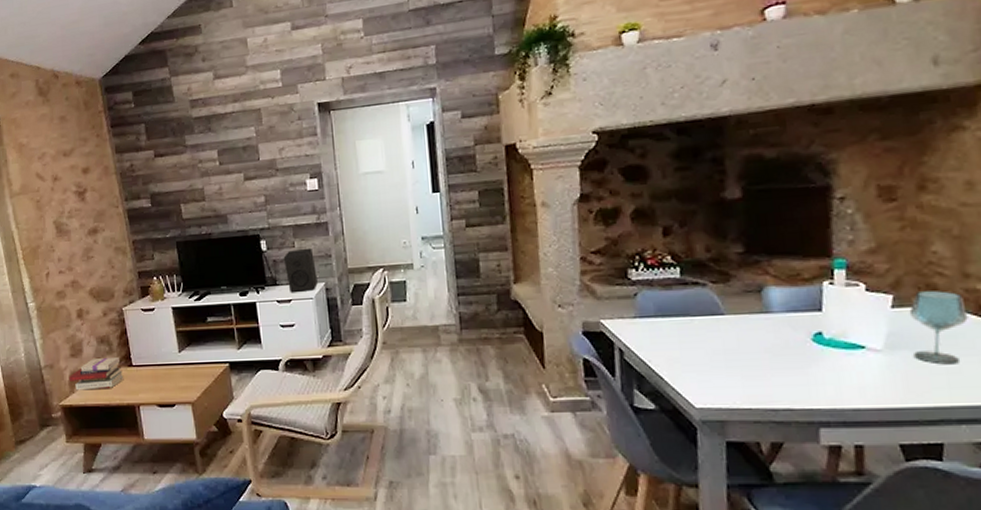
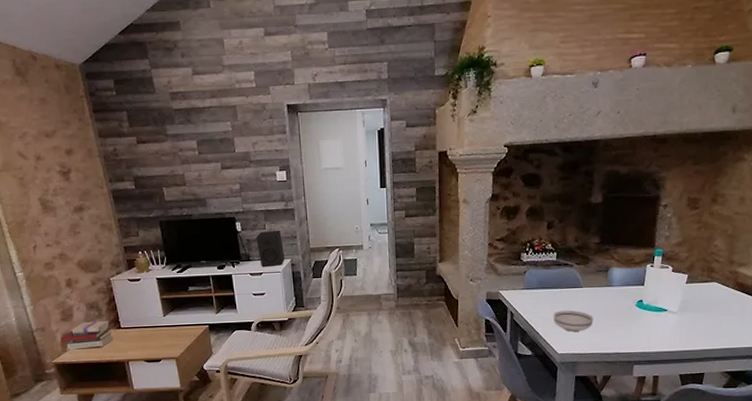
bowl: none [683,346,747,377] -> present [553,310,594,332]
wine glass: present [909,291,968,365] -> none [695,272,729,322]

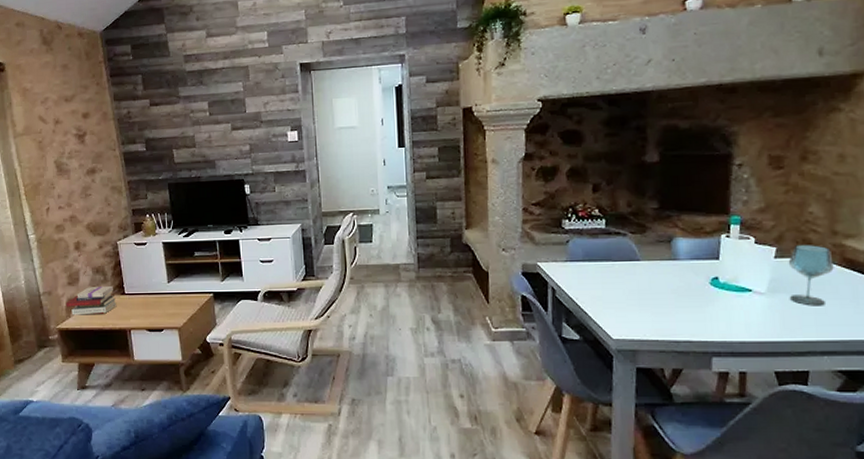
speaker: present [256,230,285,268] -> none [265,192,295,233]
bowl: present [553,310,594,332] -> none [605,287,656,313]
wine glass: none [695,272,729,322] -> present [788,245,834,306]

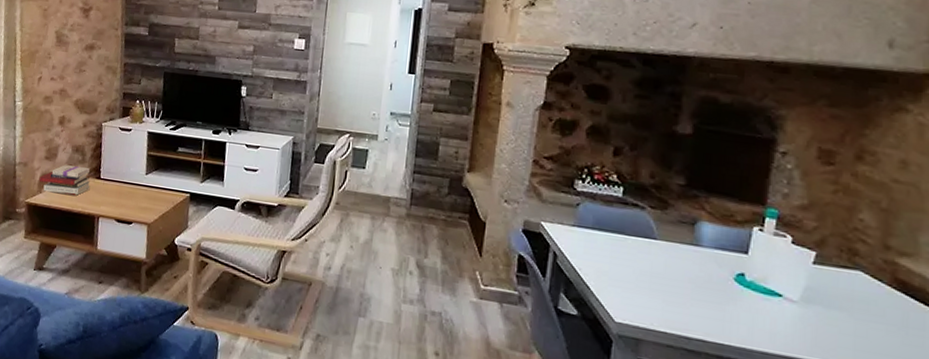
wine glass: present [788,245,834,306] -> none [827,254,883,329]

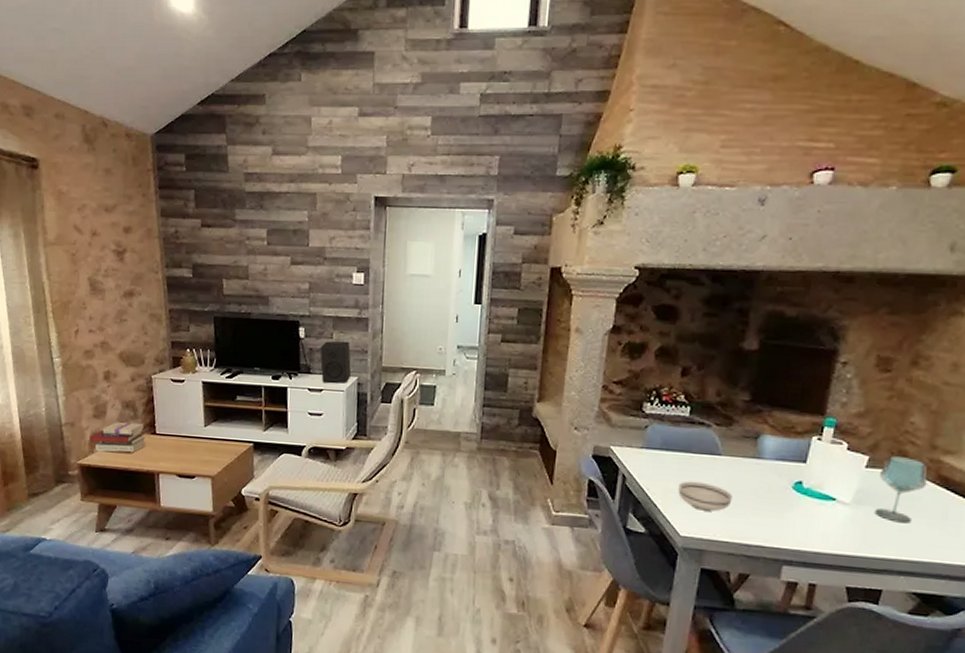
speaker: none [259,100,288,142] -> present [320,340,351,384]
bowl: none [612,264,670,298] -> present [678,481,733,511]
wine glass: none [827,254,883,329] -> present [875,456,928,524]

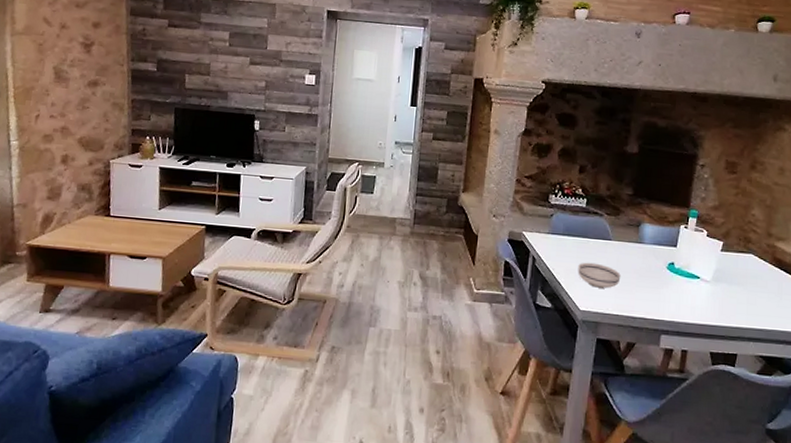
books: present [89,422,146,454] -> none [41,204,99,235]
speaker: present [320,340,351,384] -> none [272,134,301,172]
wine glass: present [875,456,928,524] -> none [730,242,766,298]

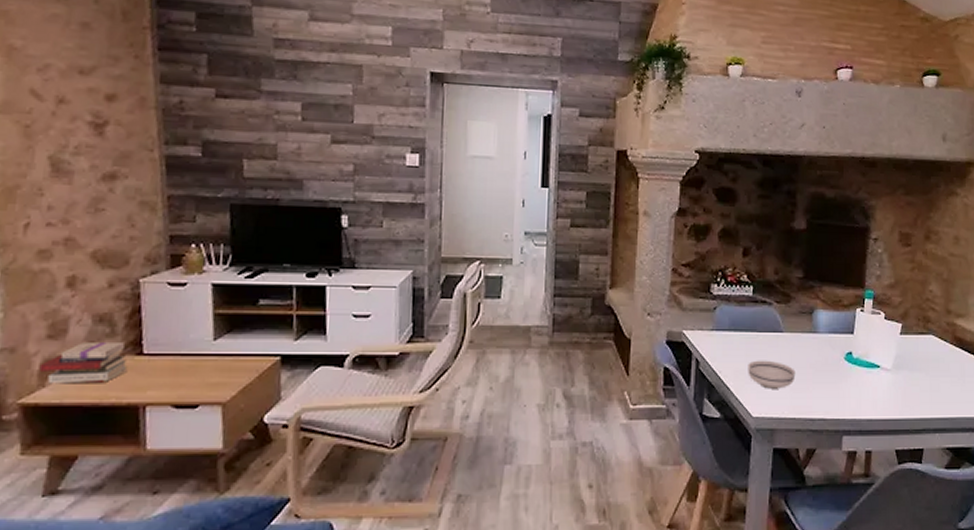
books: none [41,204,99,235] -> present [38,341,128,384]

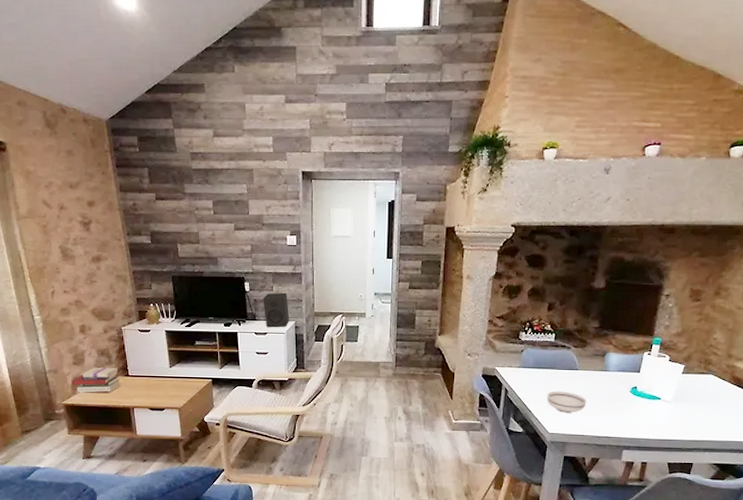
speaker: none [367,229,405,279] -> present [263,292,289,328]

